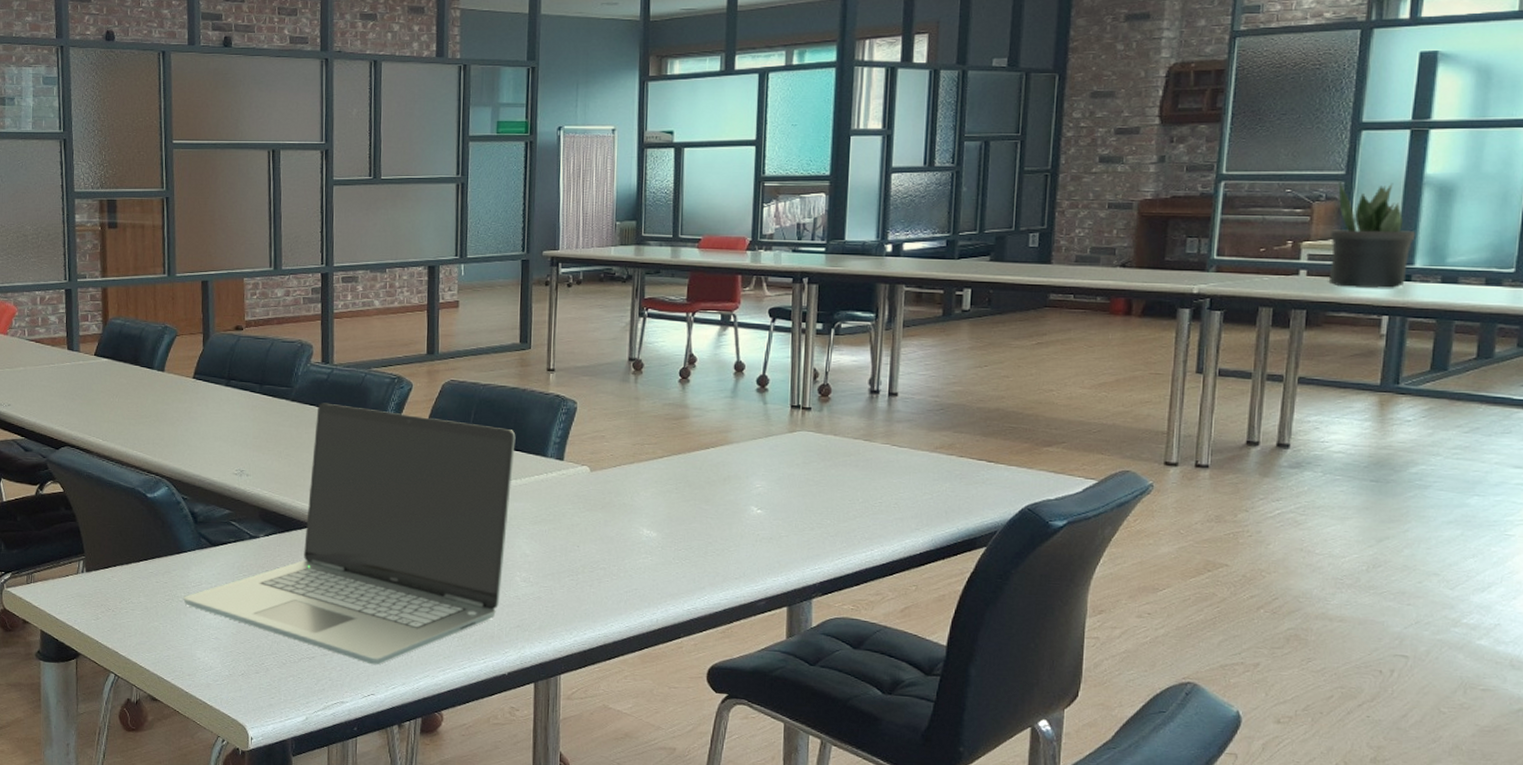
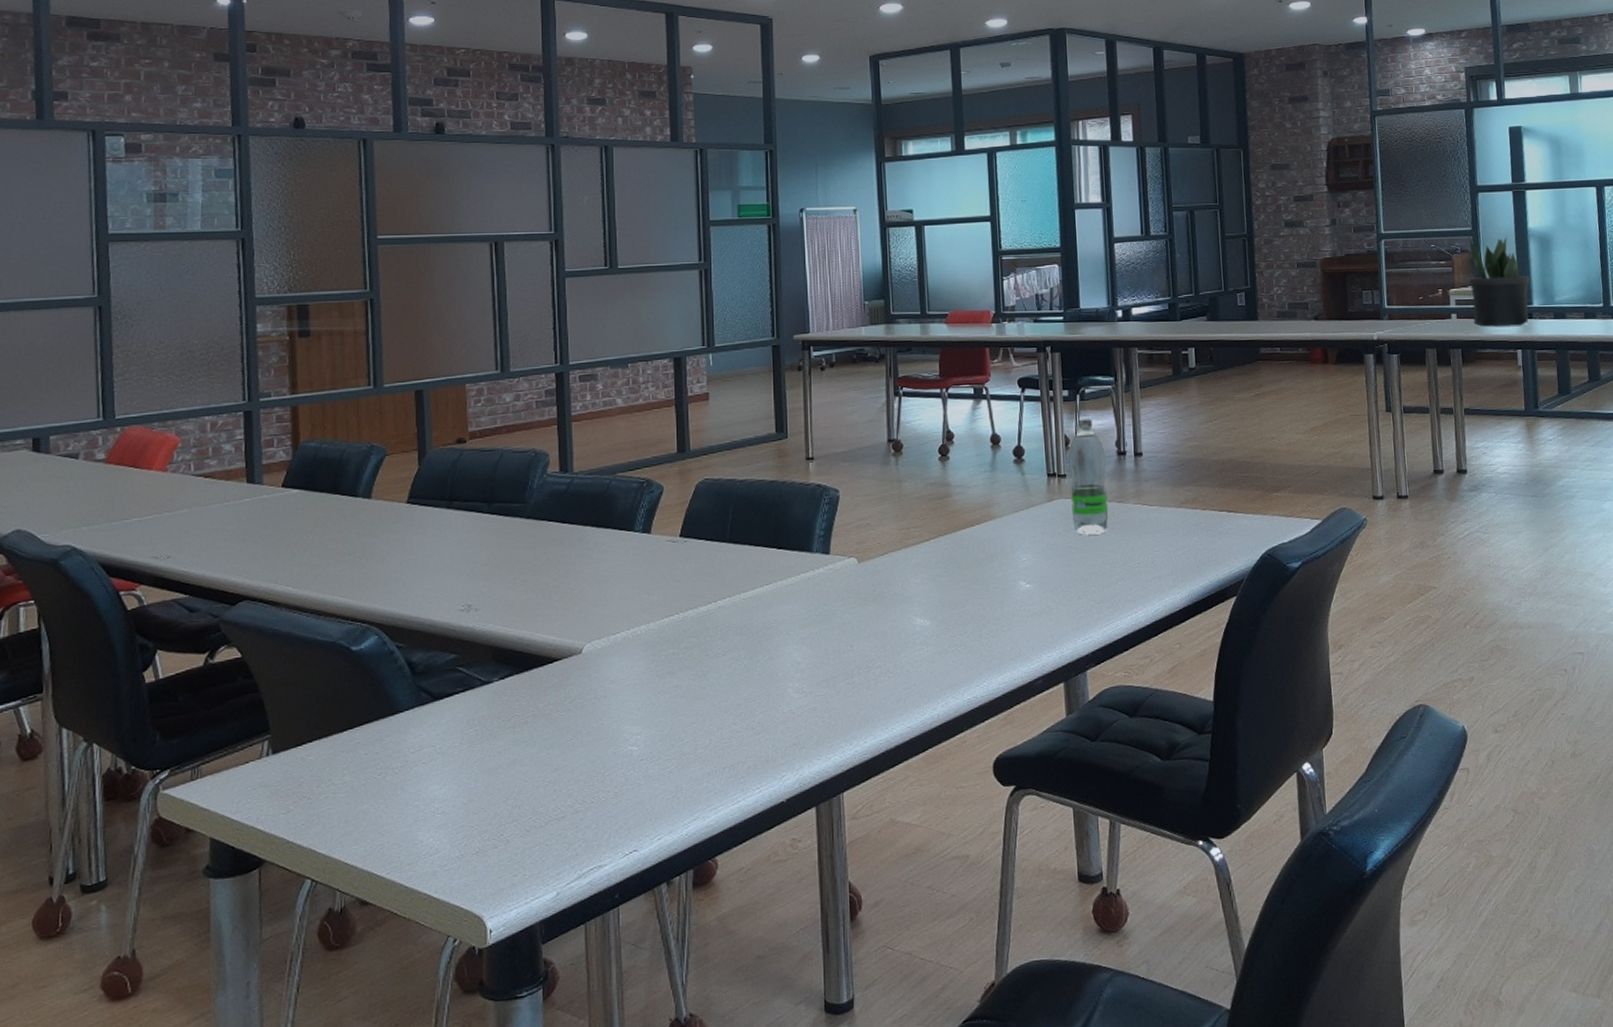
laptop: present [183,402,516,665] -> none [400,517,778,815]
bottle: none [813,353,856,470] -> present [1069,418,1109,535]

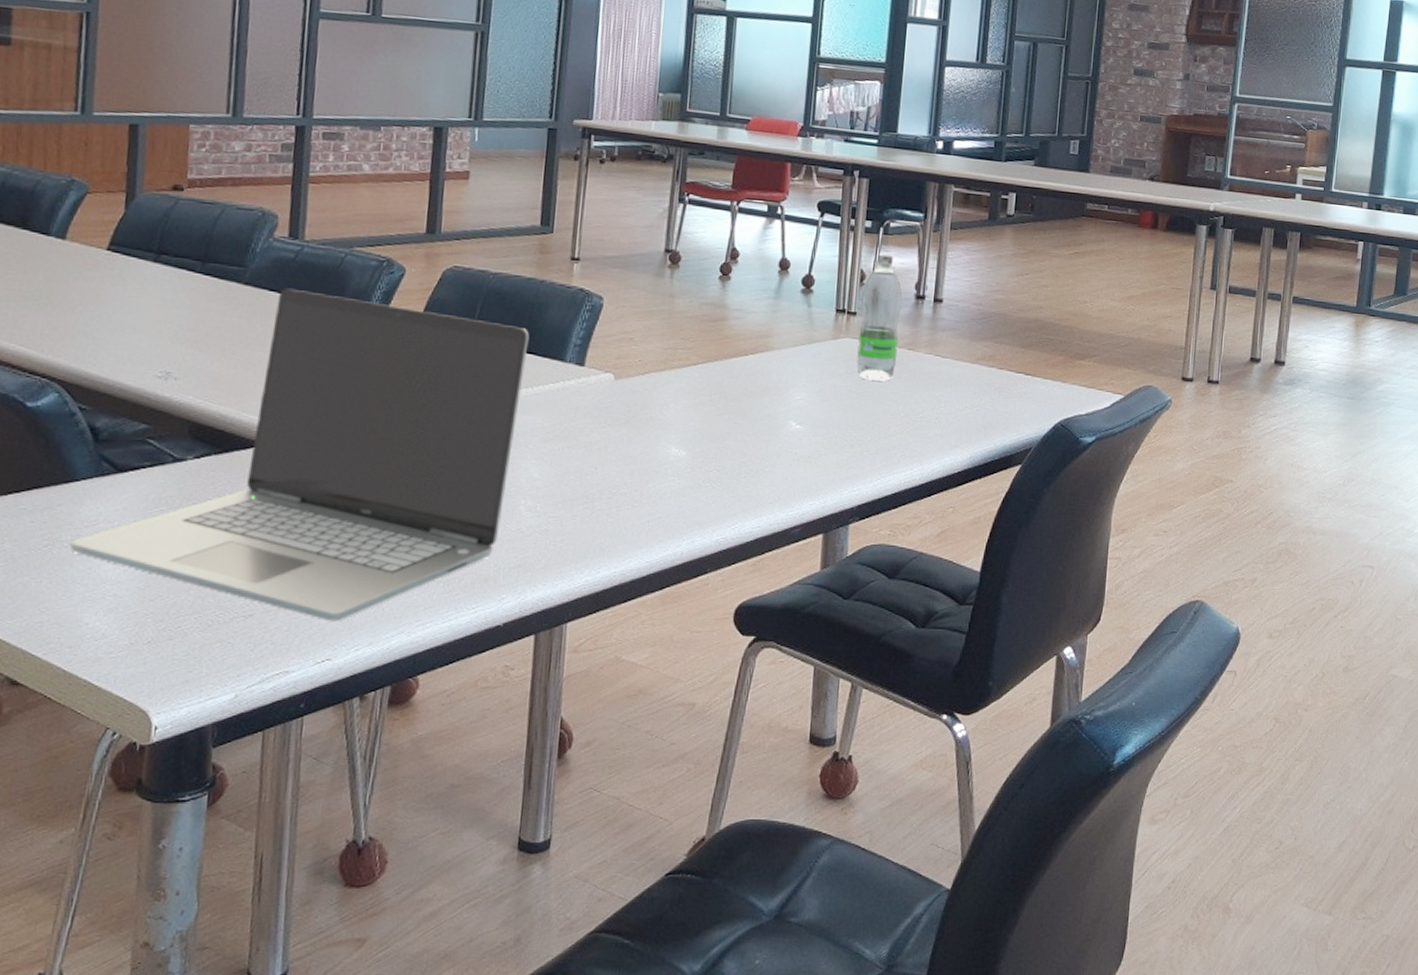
laptop: none [400,517,778,815] -> present [69,288,530,622]
planter: present [1468,236,1530,328] -> none [1319,113,1385,217]

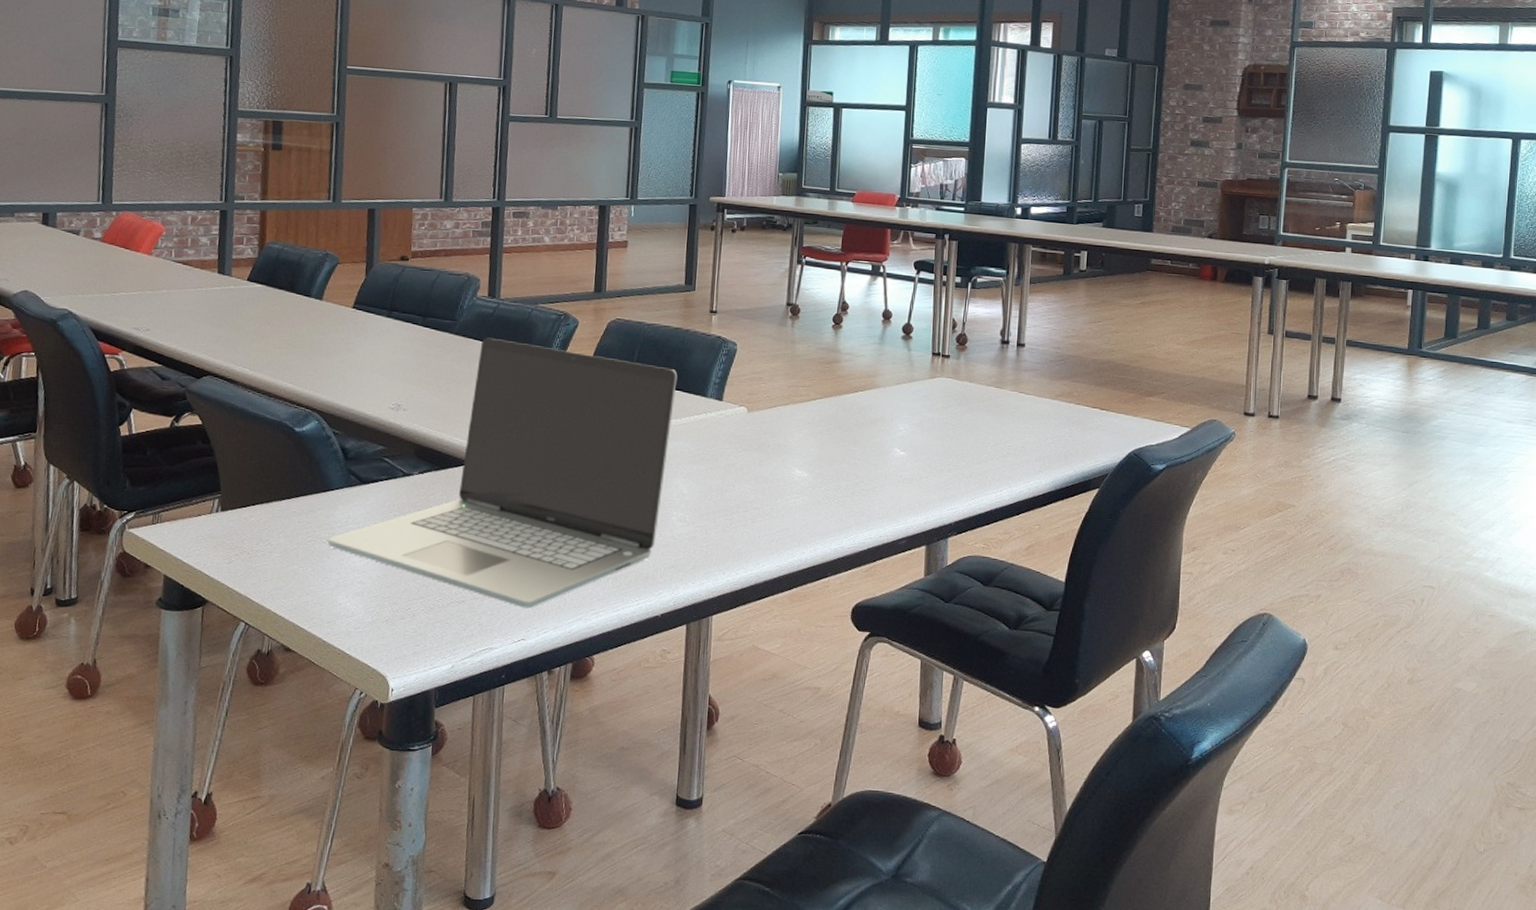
bottle: present [856,254,902,381] -> none [951,305,989,415]

